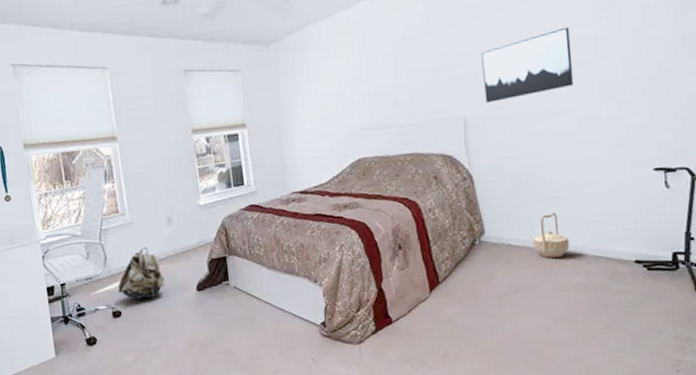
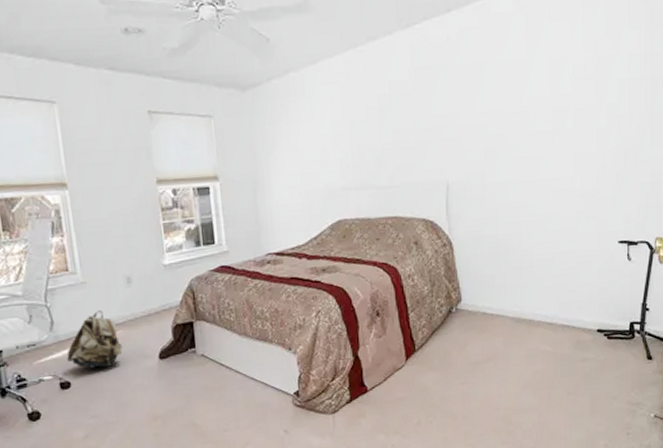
wall art: present [481,27,574,103] -> none [466,95,552,168]
basket: present [532,212,570,258] -> none [506,281,540,327]

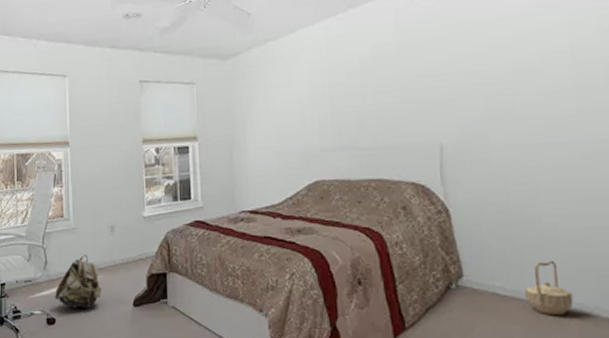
basket: none [506,281,540,327] -> present [524,260,574,315]

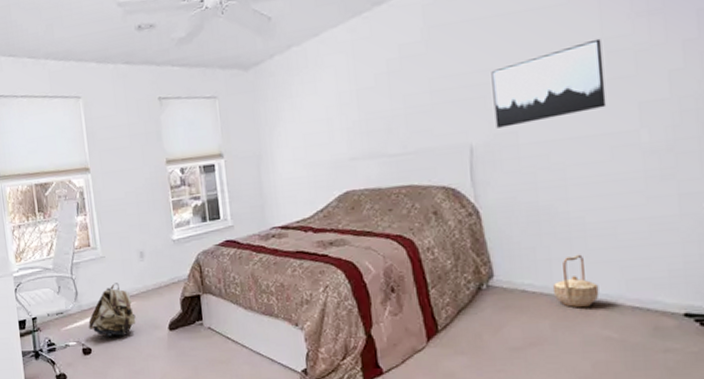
wall art: none [461,50,577,129] -> present [491,38,607,128]

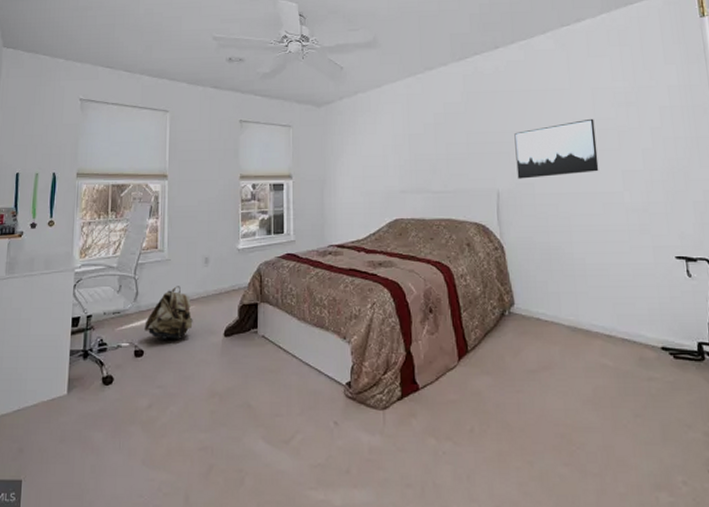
basket: present [552,254,600,307] -> none [560,290,597,336]

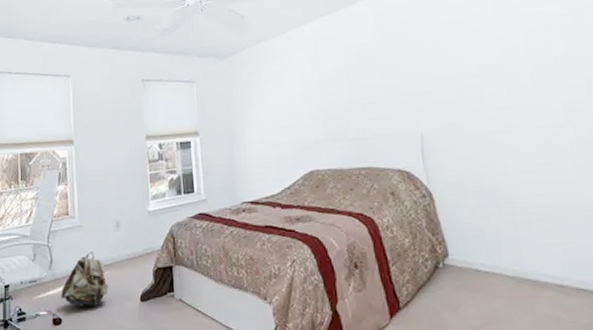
wall art: present [514,118,599,179] -> none [435,47,536,119]

